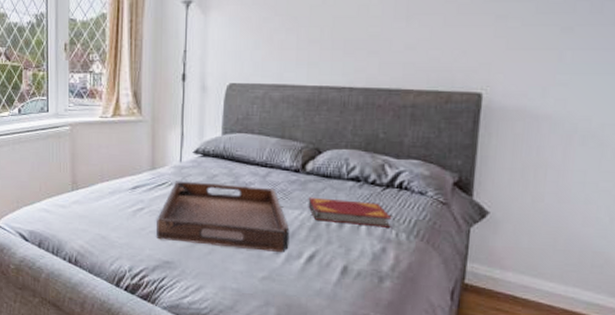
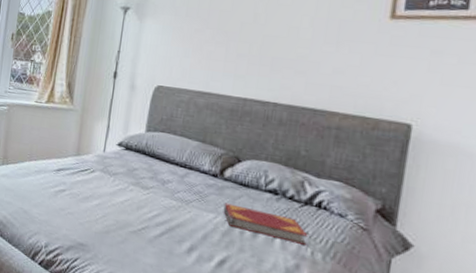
serving tray: present [157,181,290,252] -> none [74,169,203,253]

